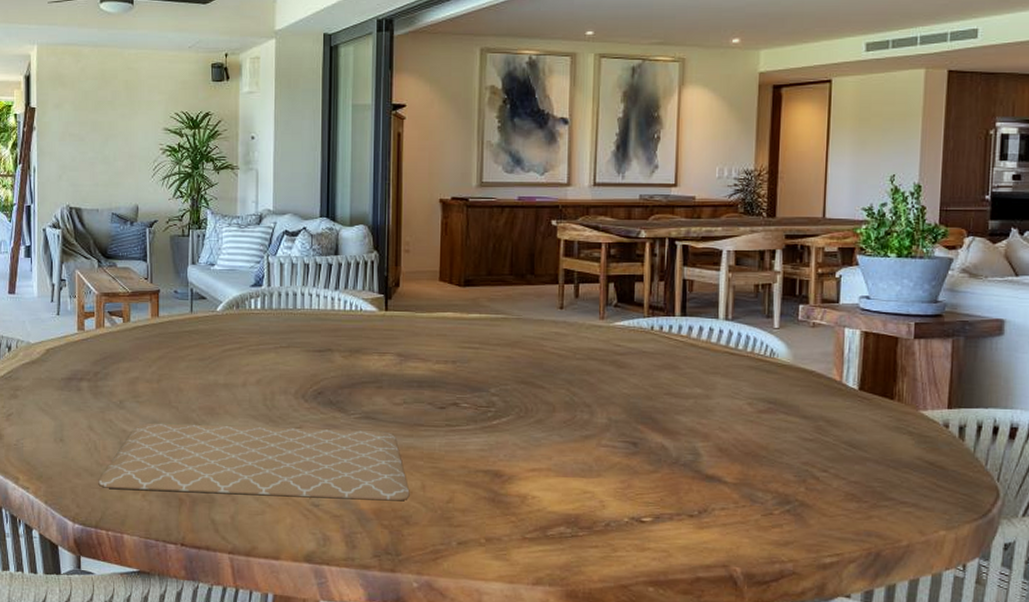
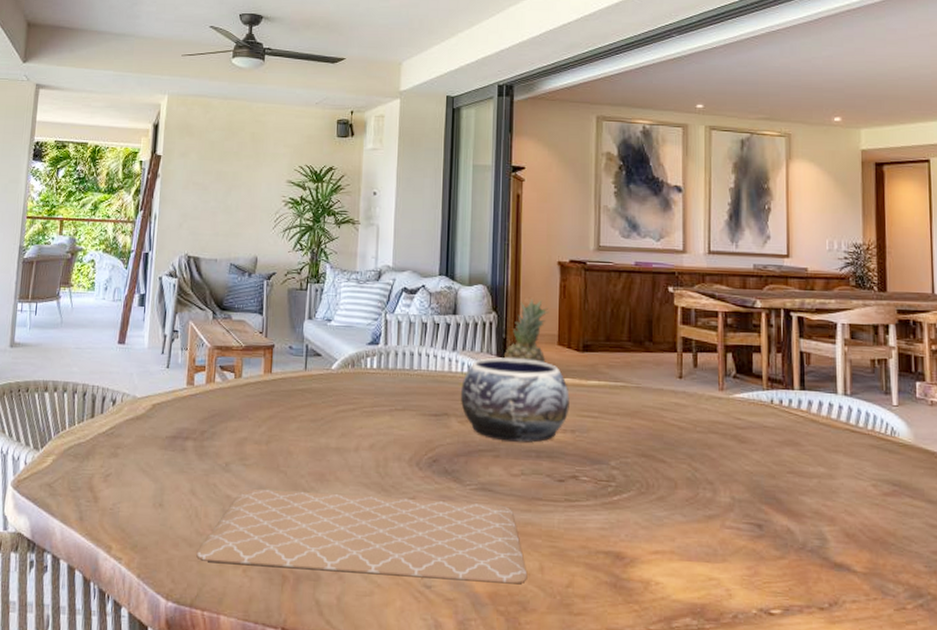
decorative bowl: none [344,294,451,374] -> present [461,357,570,442]
fruit: none [386,237,431,299] -> present [505,298,549,364]

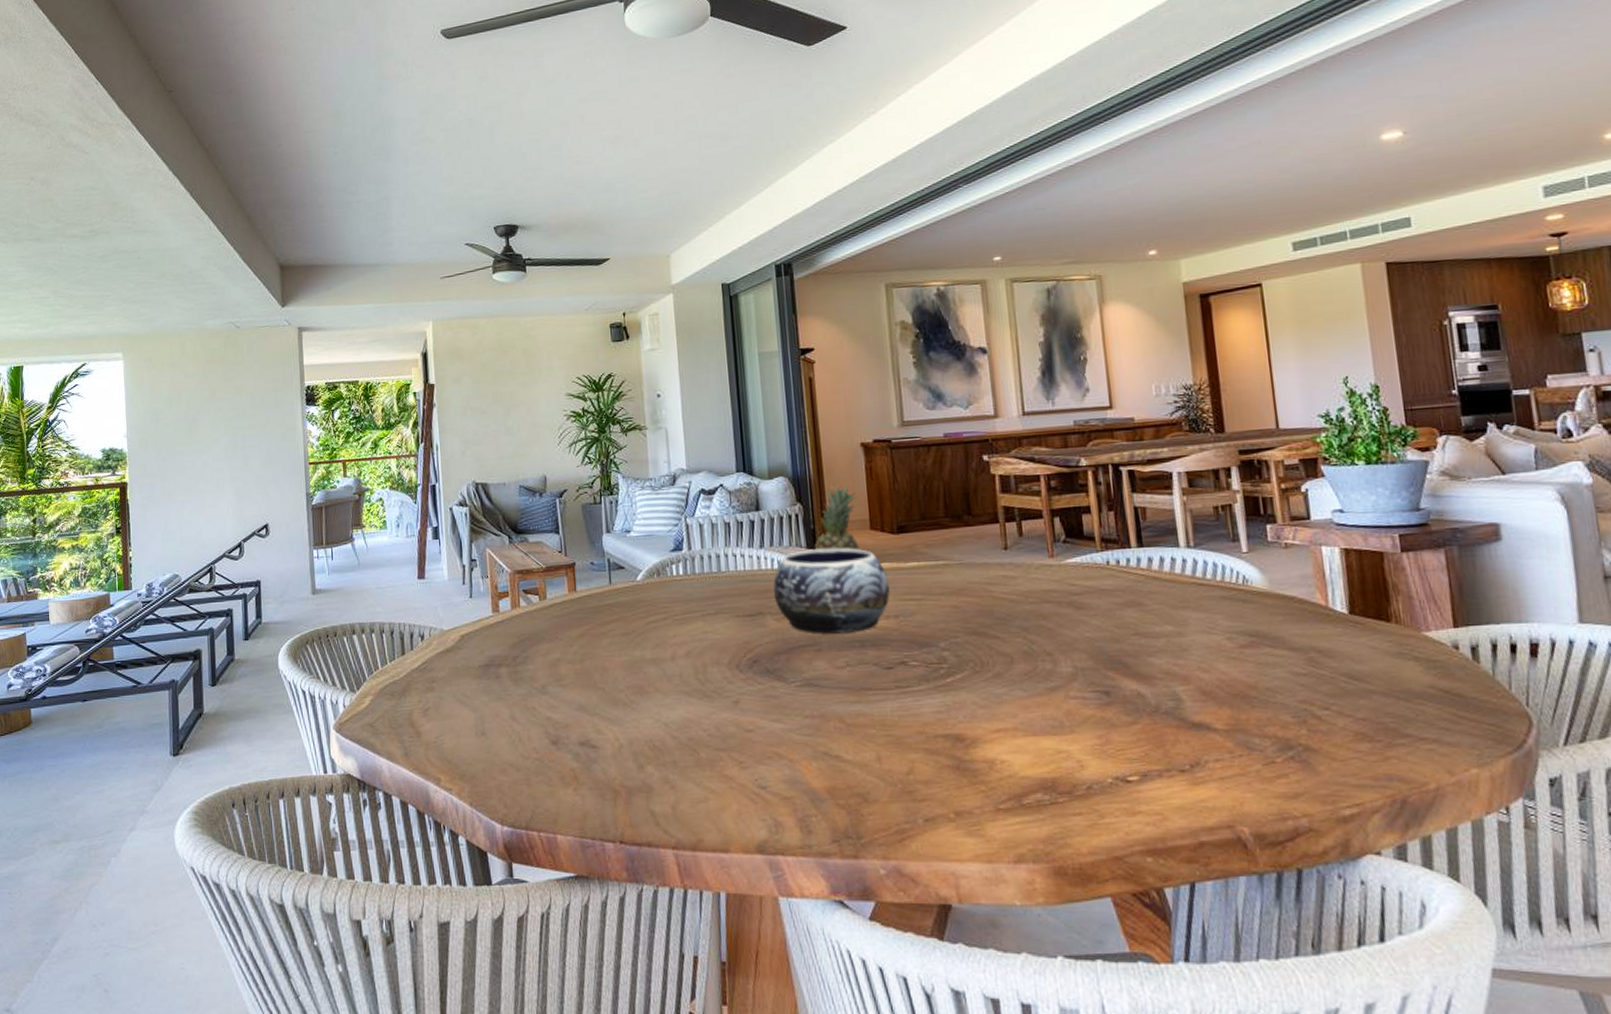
placemat: present [196,488,528,584] -> none [525,699,865,784]

